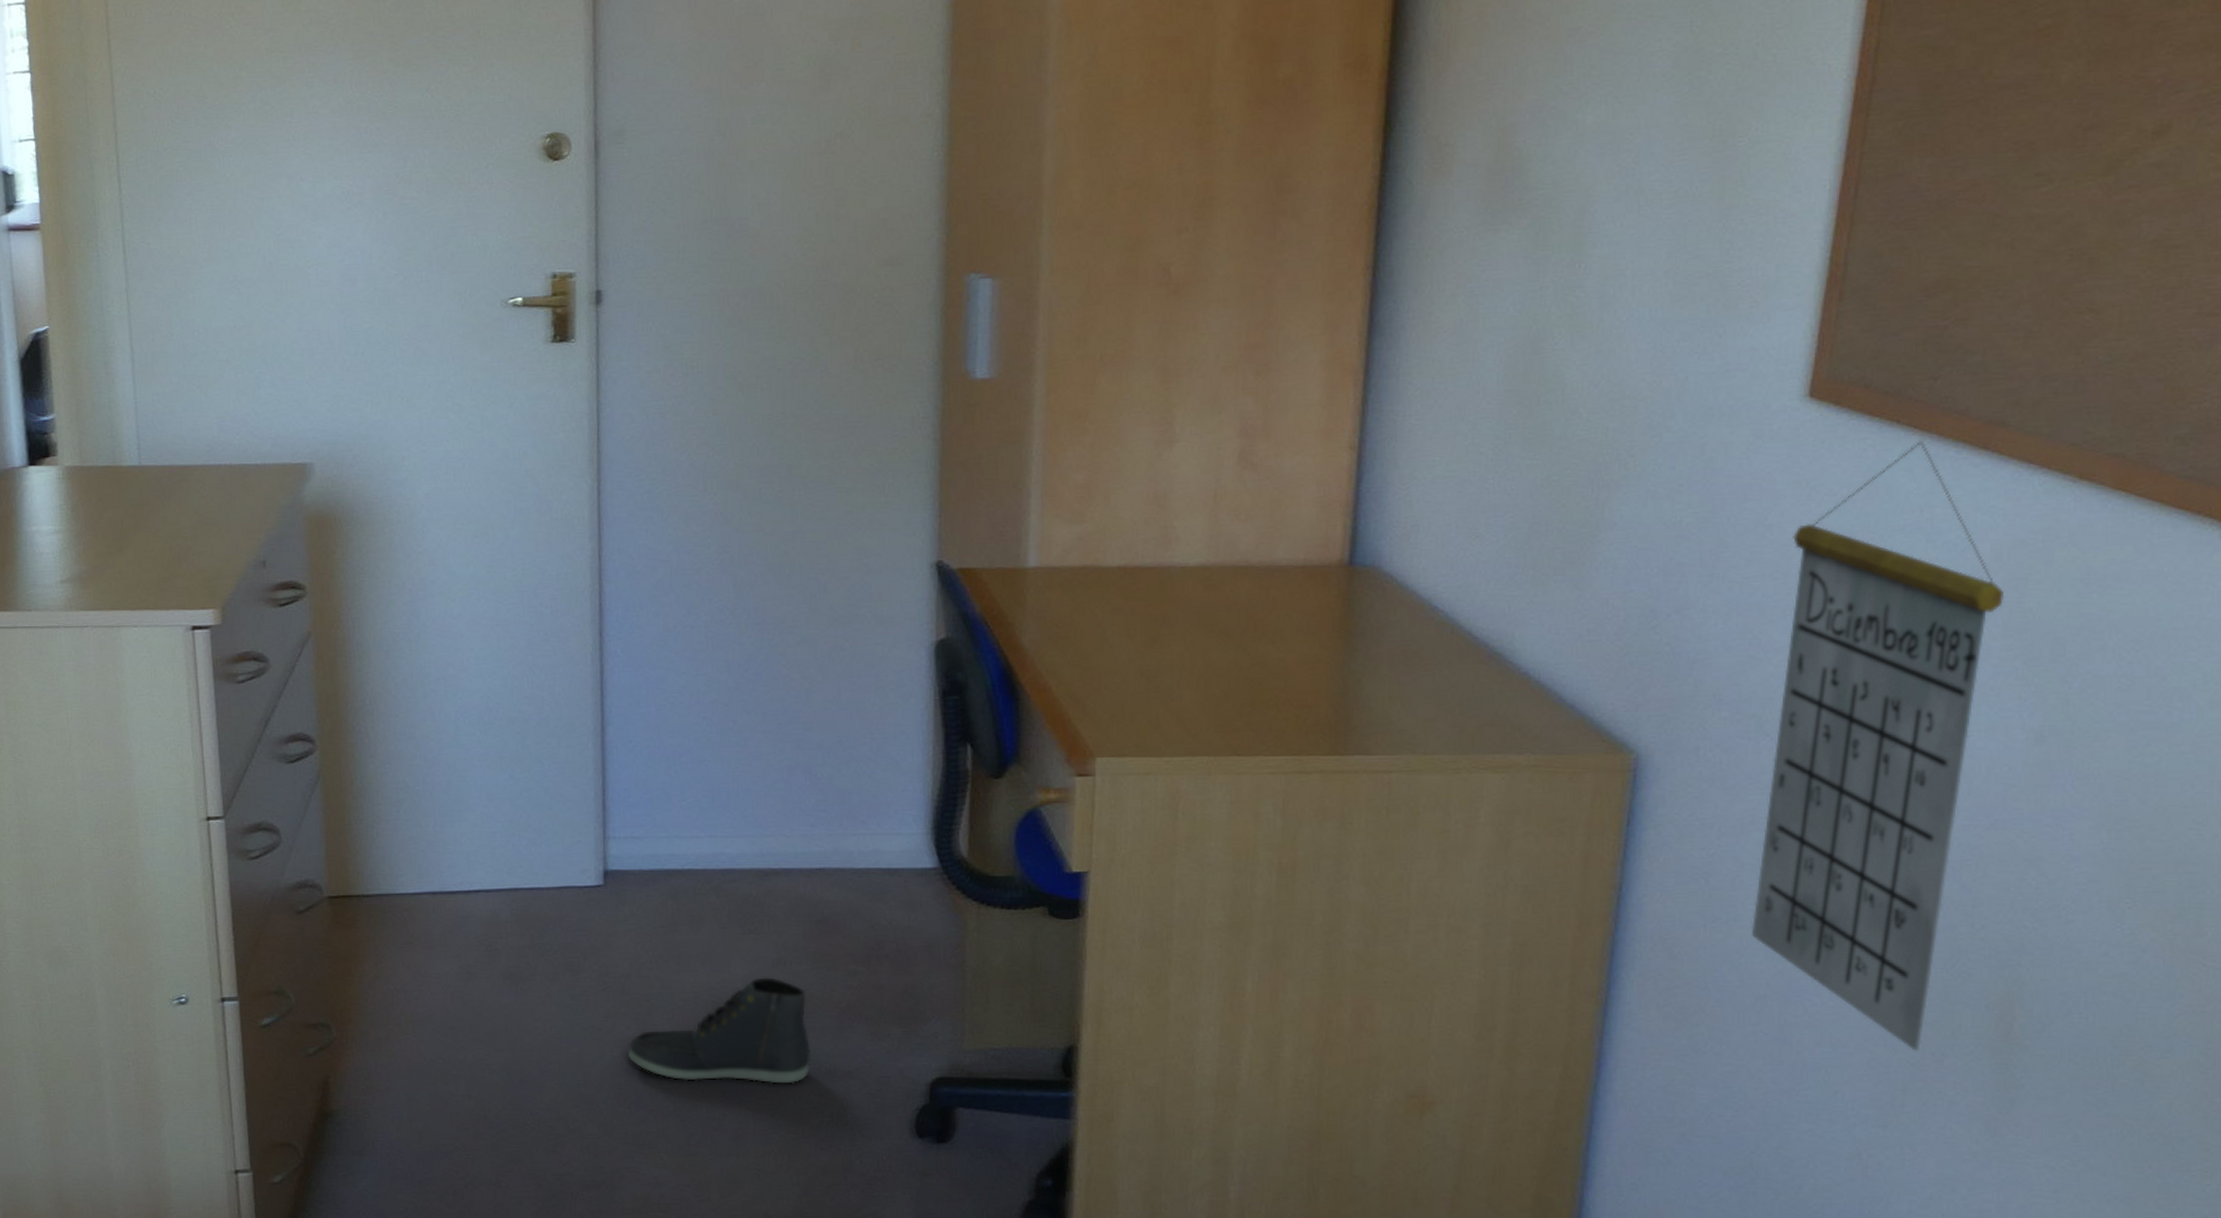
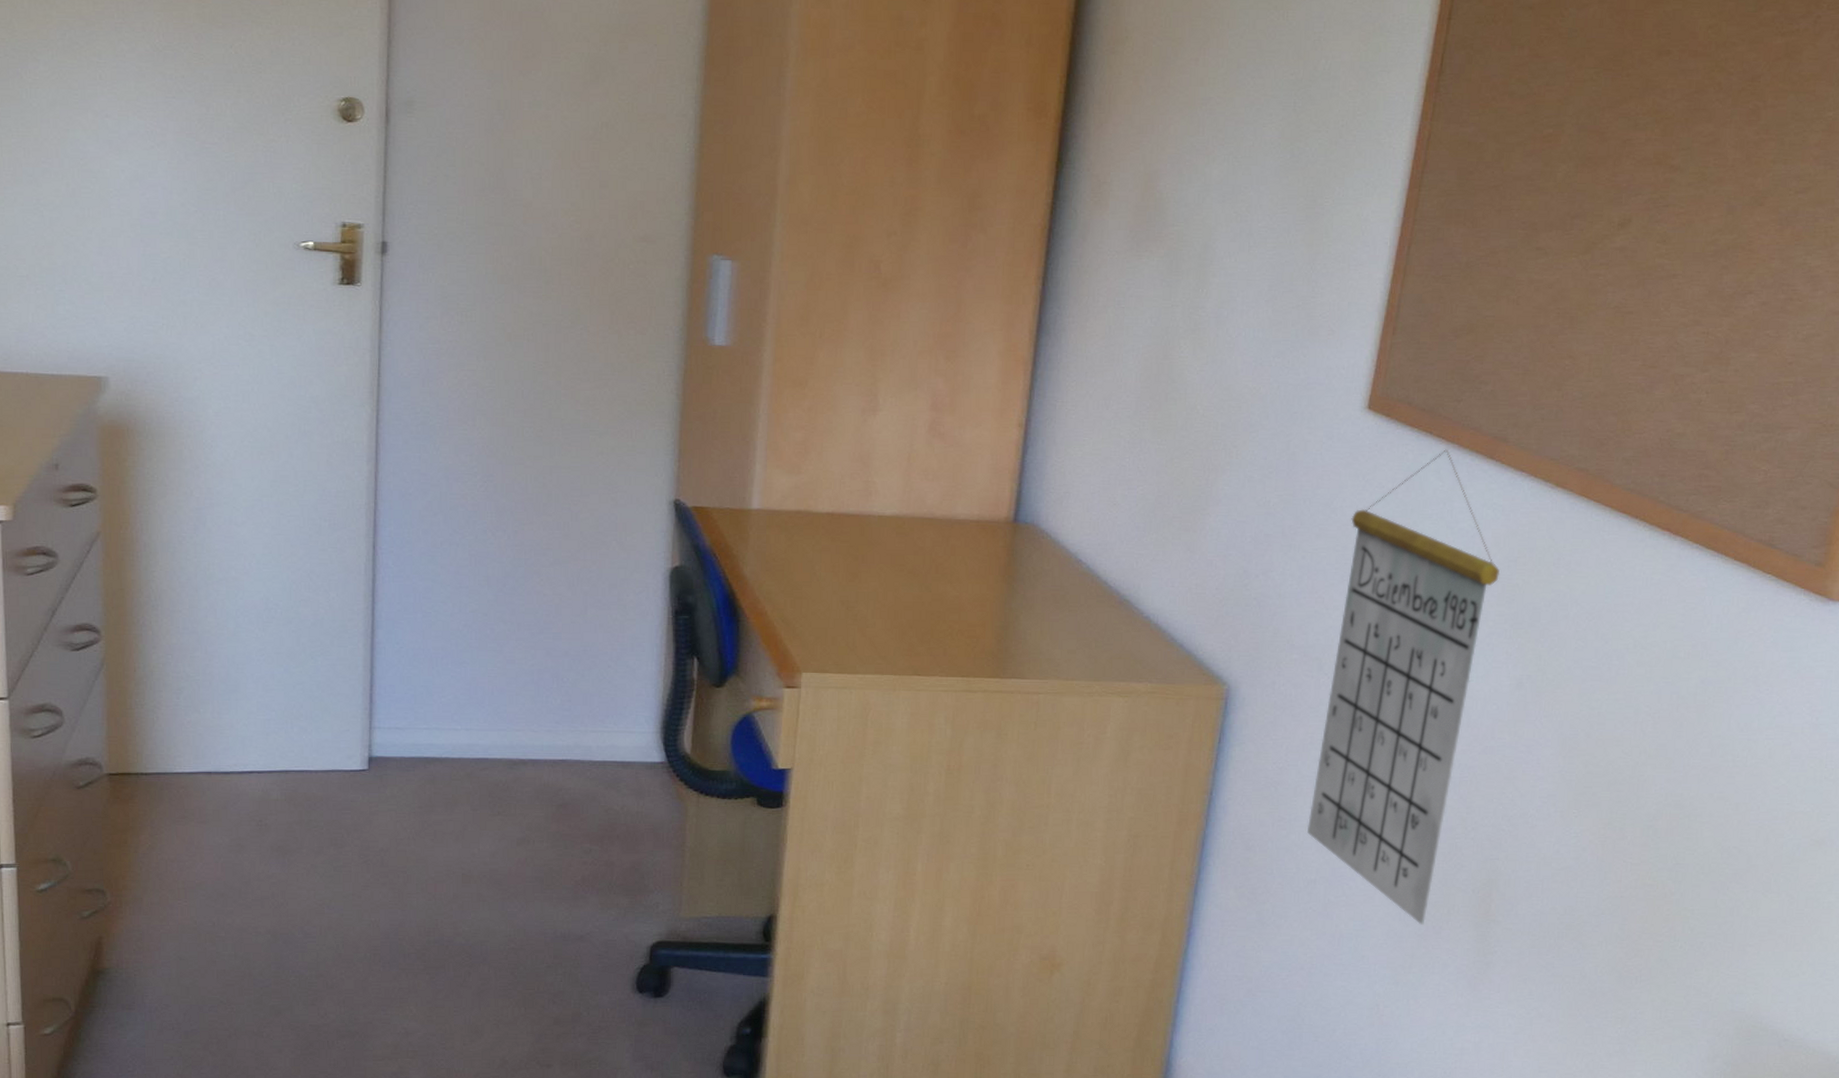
sneaker: present [627,977,811,1084] -> none [383,853,547,946]

